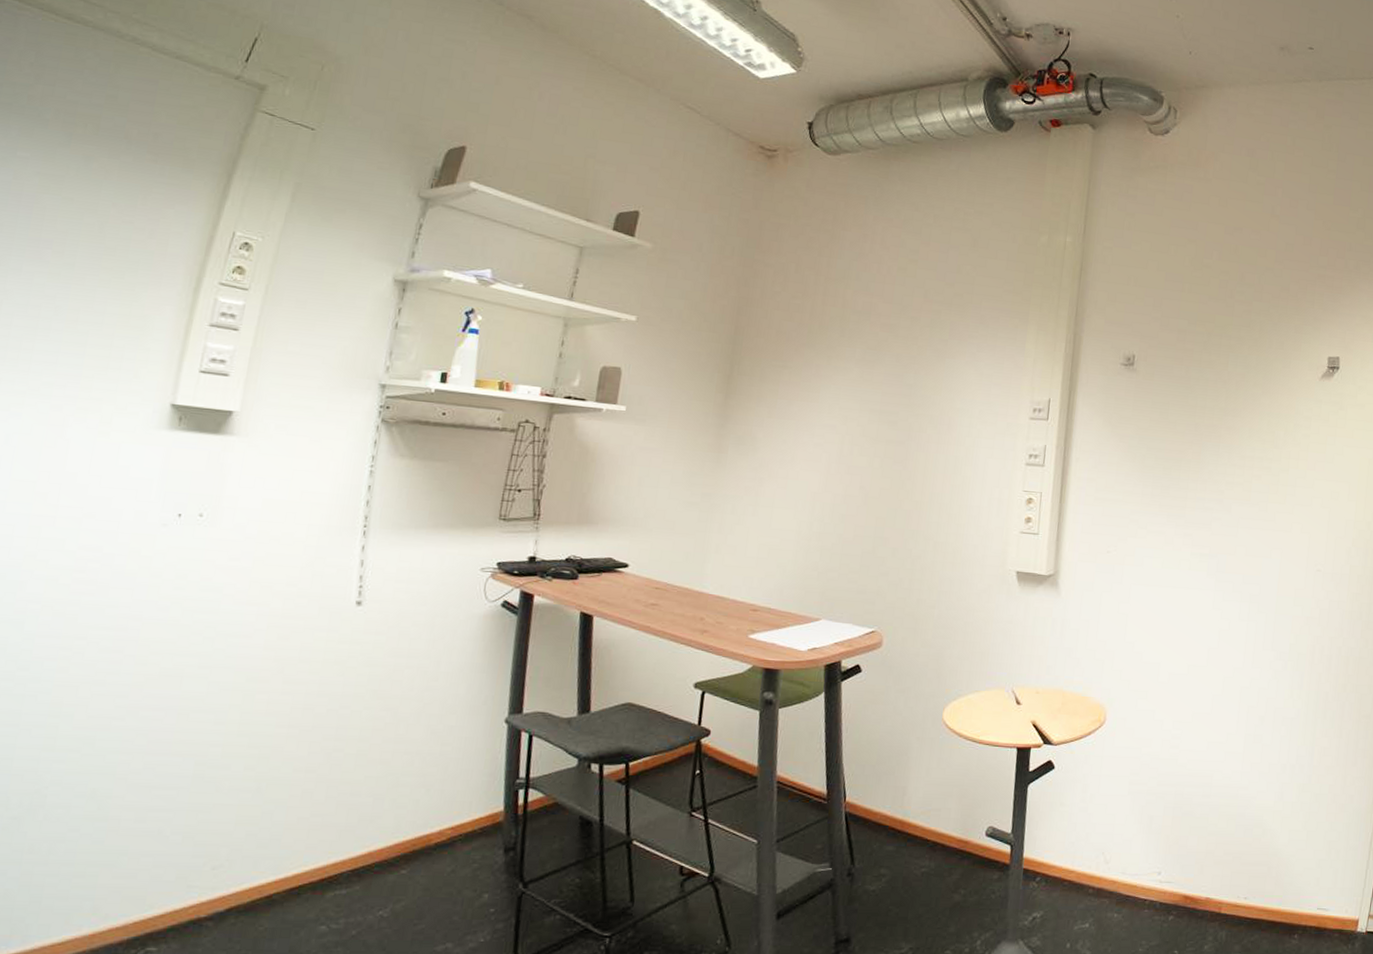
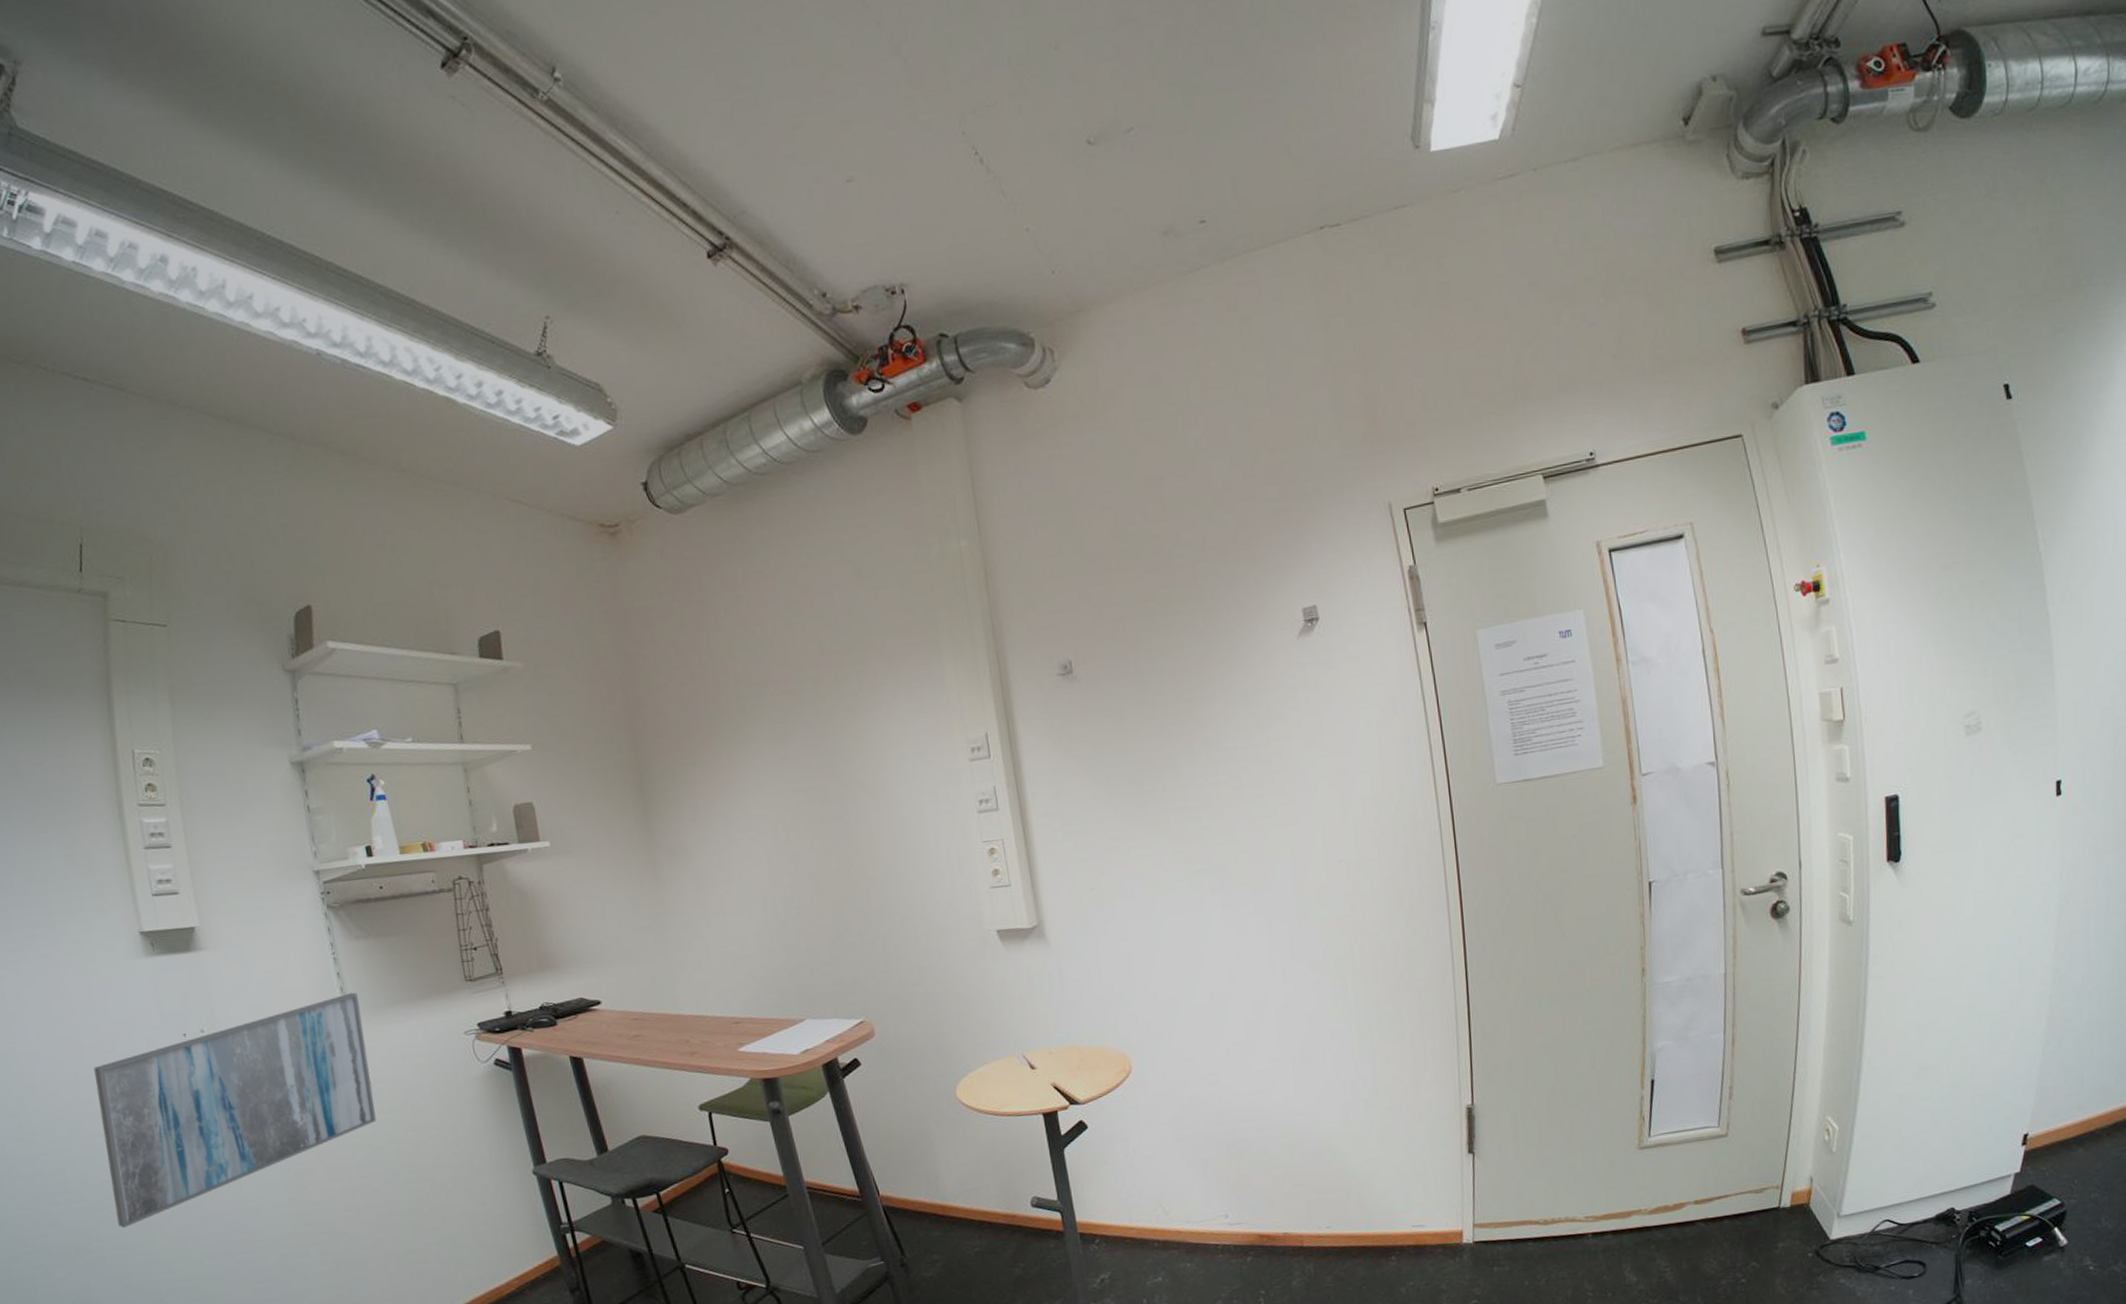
wall art: none [21,507,383,706] -> present [93,992,377,1229]

